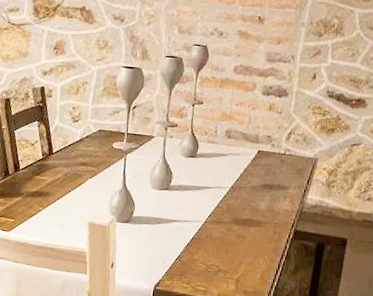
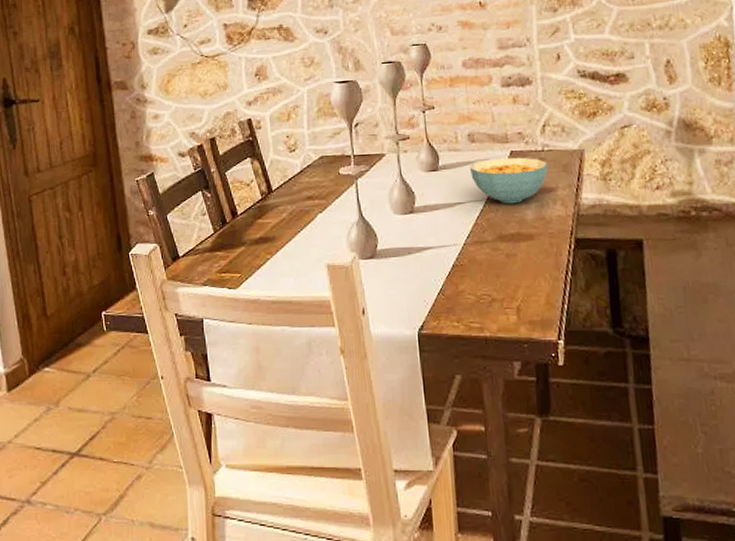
cereal bowl: none [222,155,287,195] -> present [470,157,548,204]

